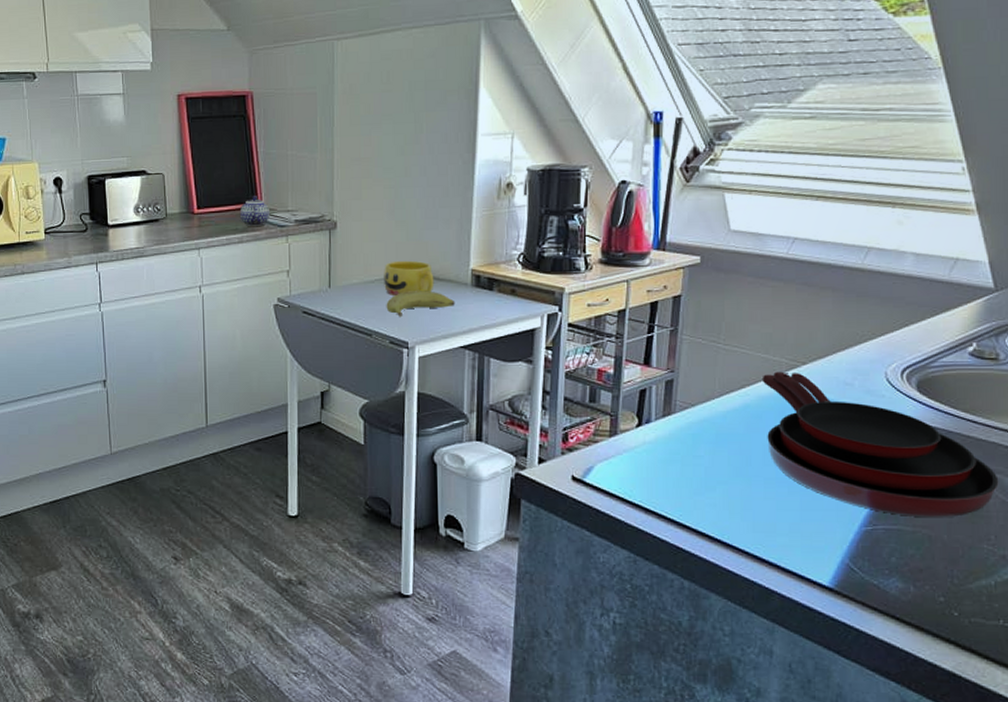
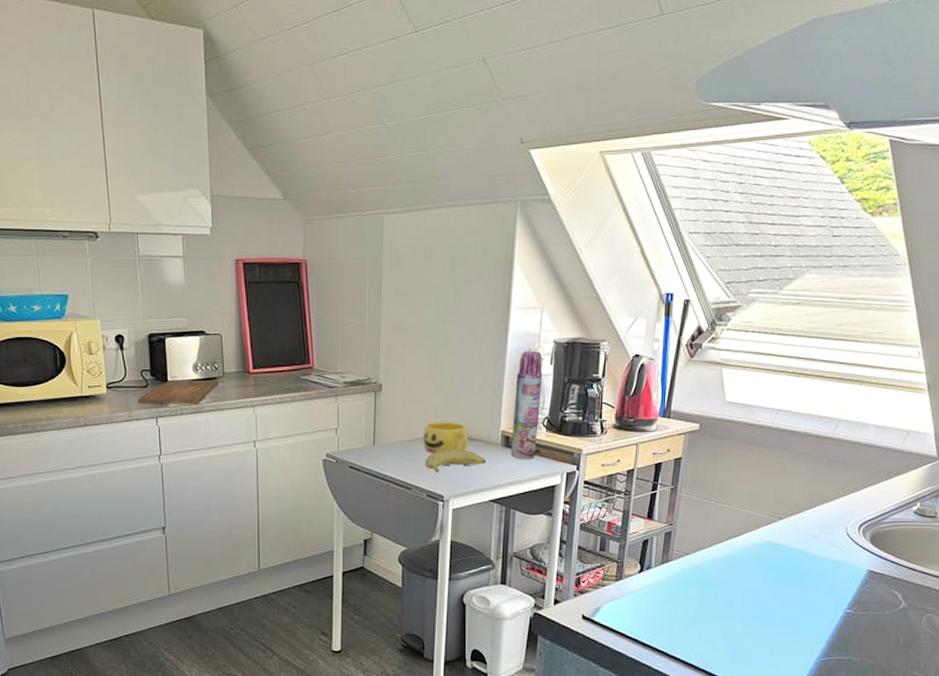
cutting board: none [77,222,161,250] -> present [138,379,218,405]
teapot: present [239,196,269,227] -> none [292,358,320,387]
whipped cream can: none [482,179,516,301] -> present [511,350,543,460]
frying pan: present [762,371,999,518] -> none [745,525,930,650]

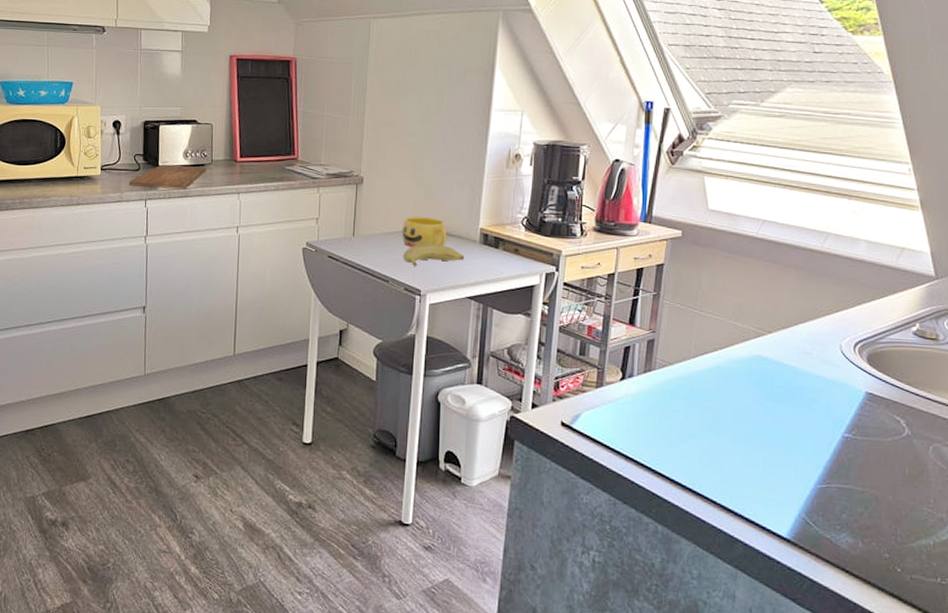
whipped cream can: present [511,350,543,460] -> none [489,150,522,259]

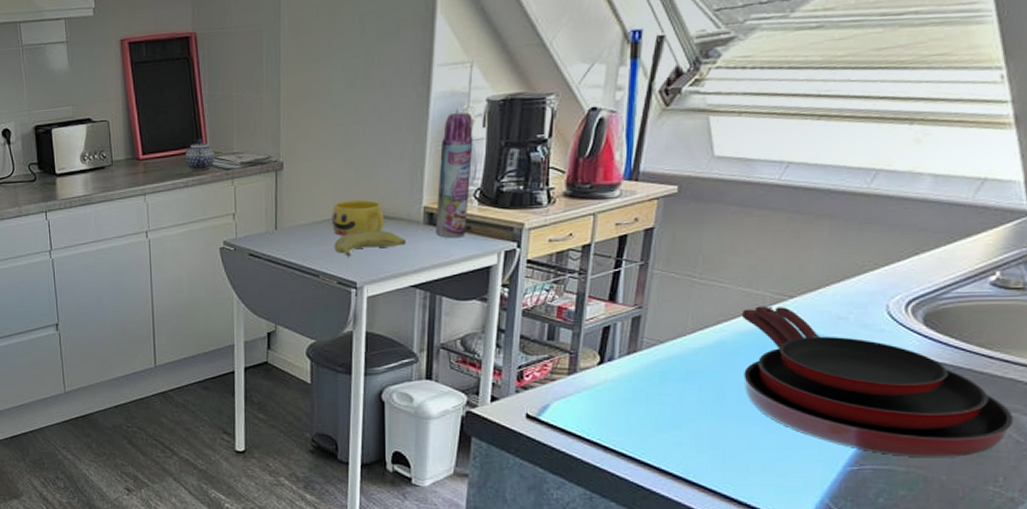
cutting board: present [129,164,206,189] -> none [27,169,107,199]
teapot: none [277,149,304,178] -> present [184,139,215,171]
whipped cream can: none [489,150,522,259] -> present [436,112,473,239]
frying pan: none [732,338,938,481] -> present [741,306,1014,458]

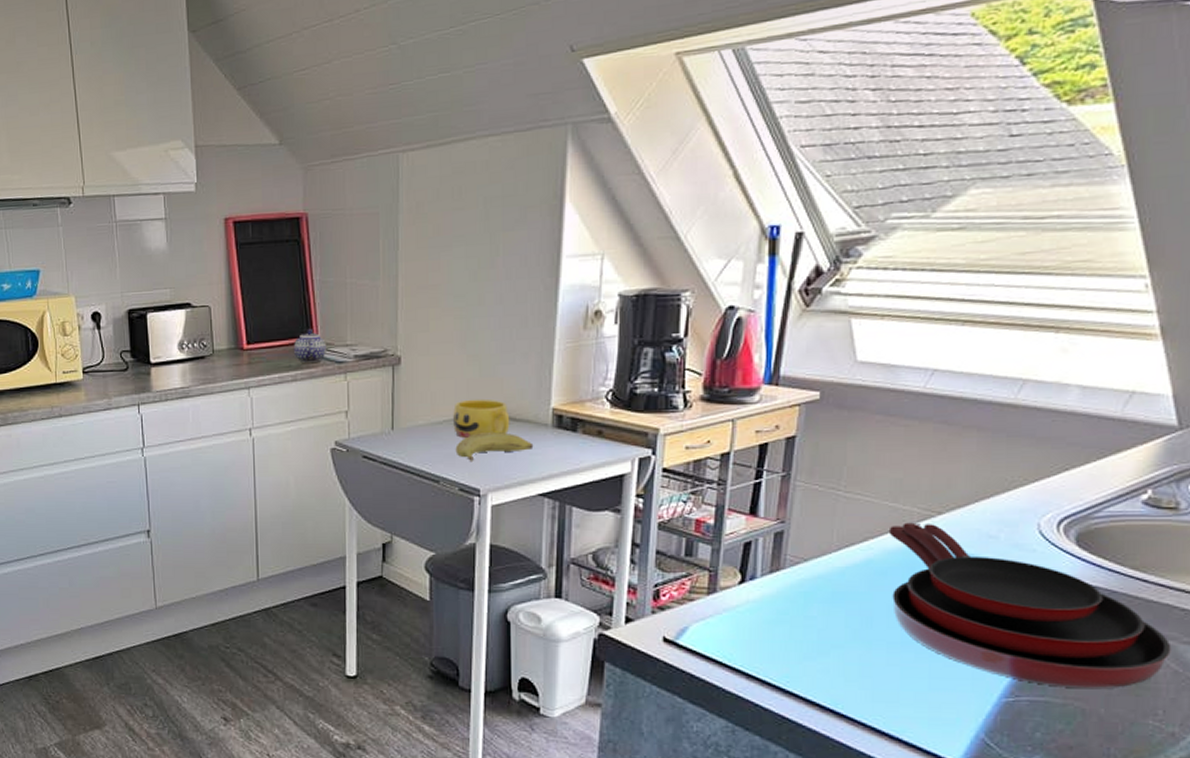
whipped cream can: present [436,112,473,239] -> none [565,307,605,444]

